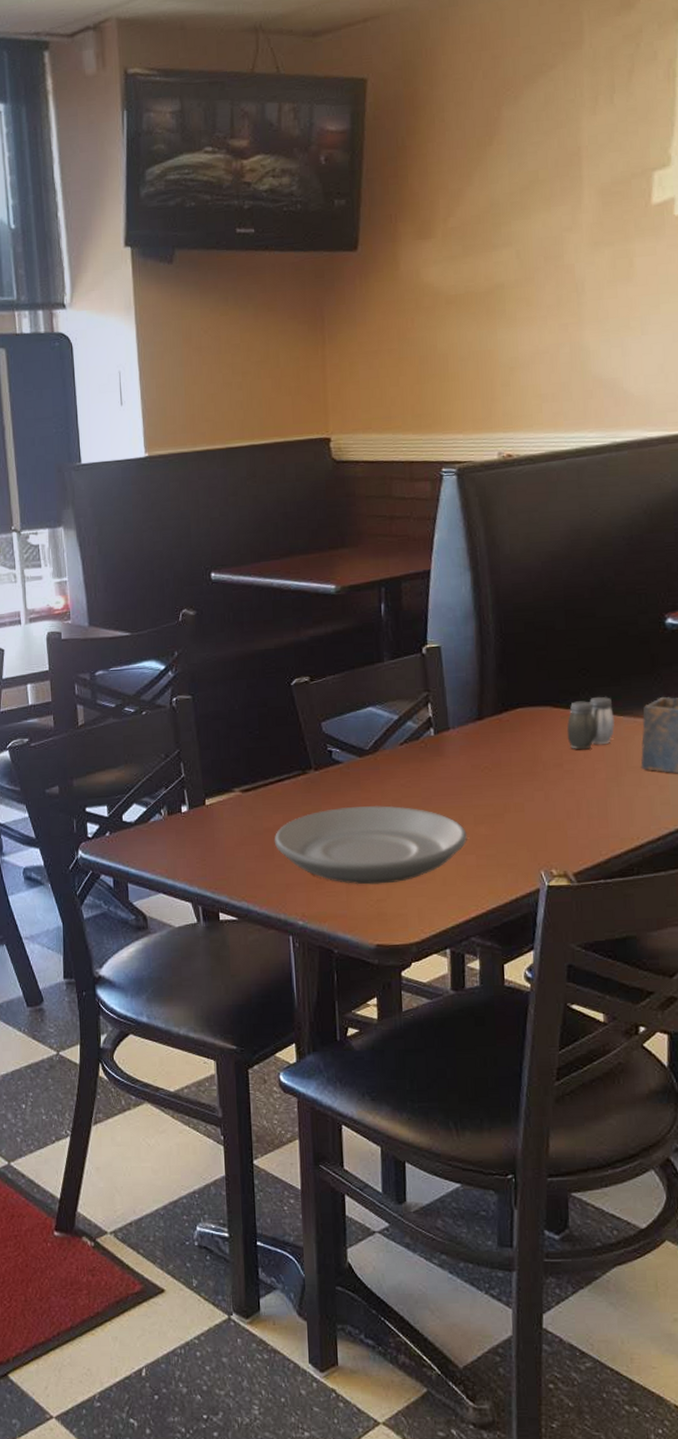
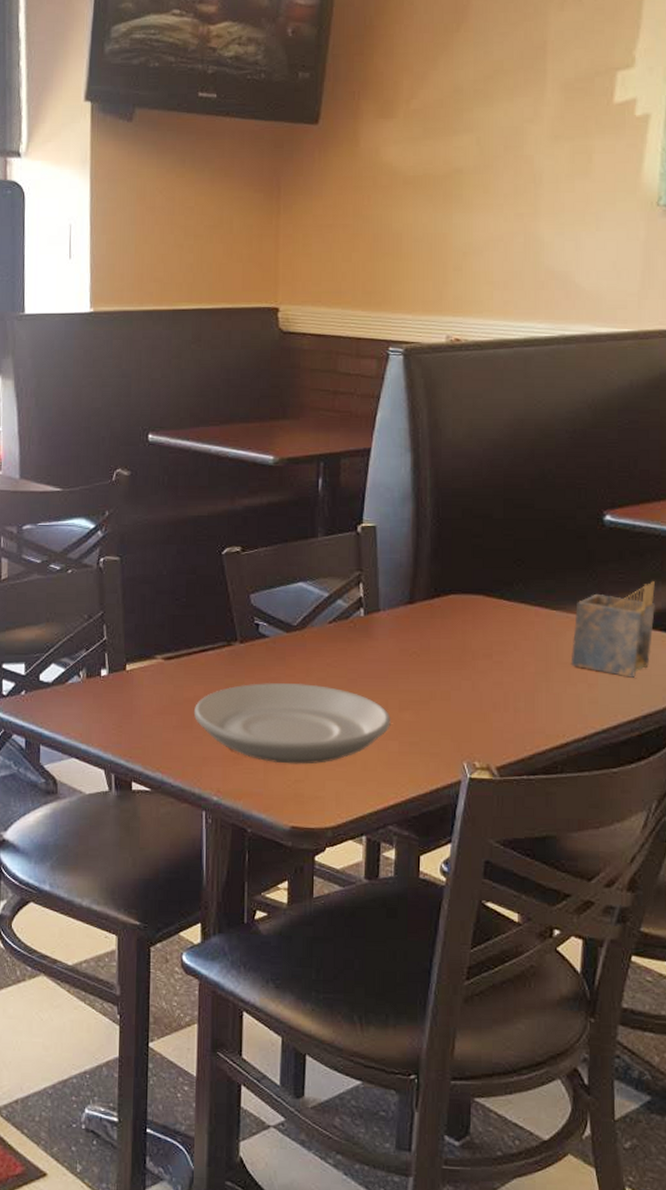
salt and pepper shaker: present [566,696,615,750] -> none [498,588,548,642]

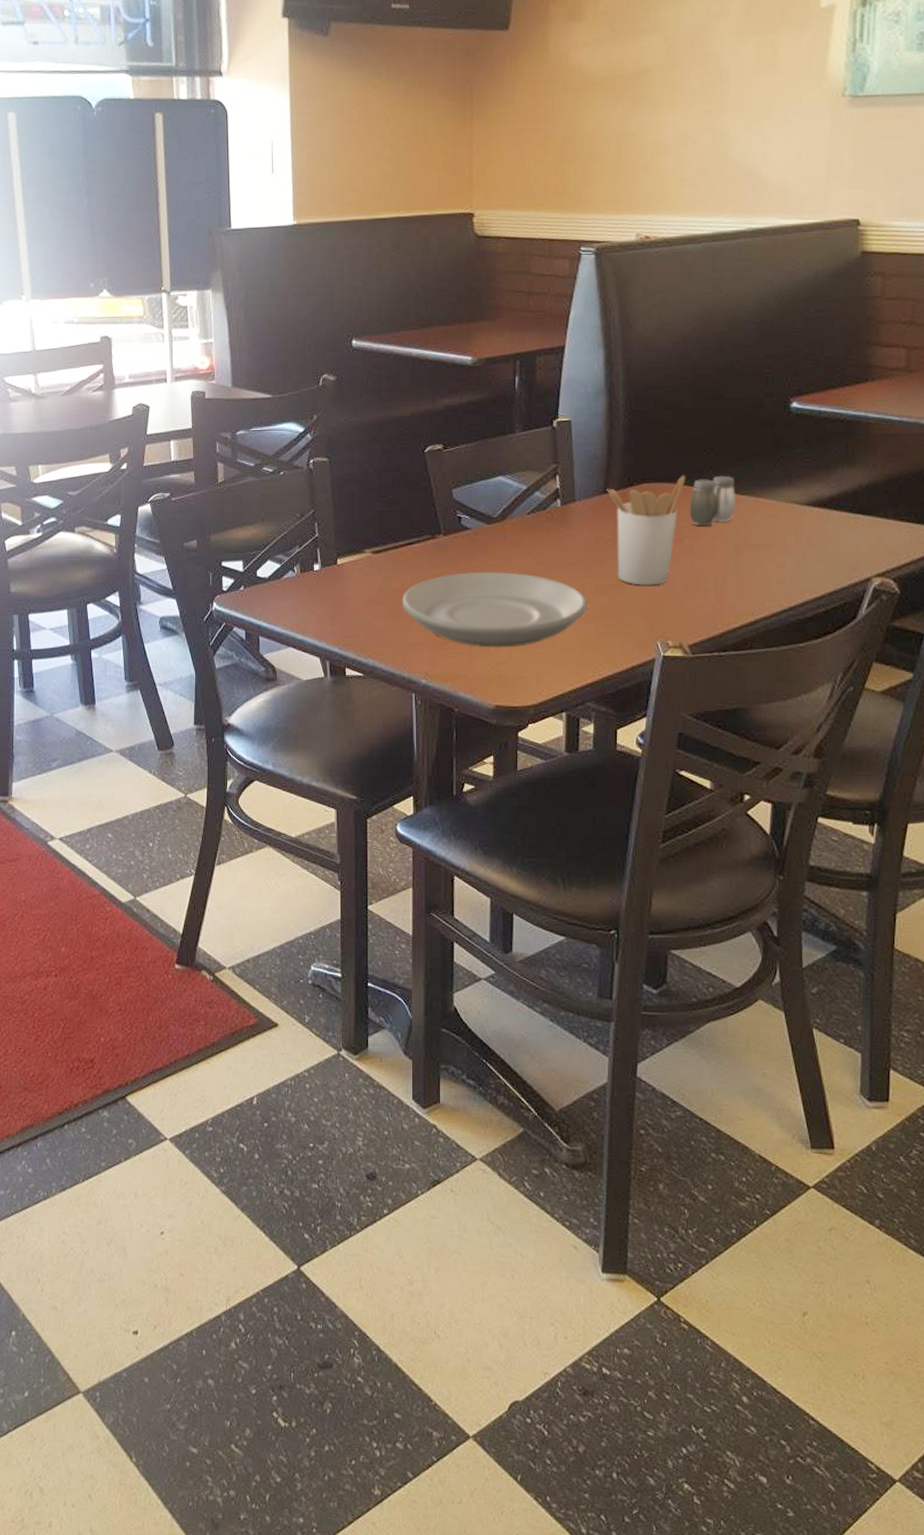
utensil holder: none [412,588,495,703] -> present [607,476,686,585]
salt and pepper shaker: none [498,588,548,642] -> present [689,475,737,527]
napkin holder: present [570,581,655,678] -> none [759,464,840,557]

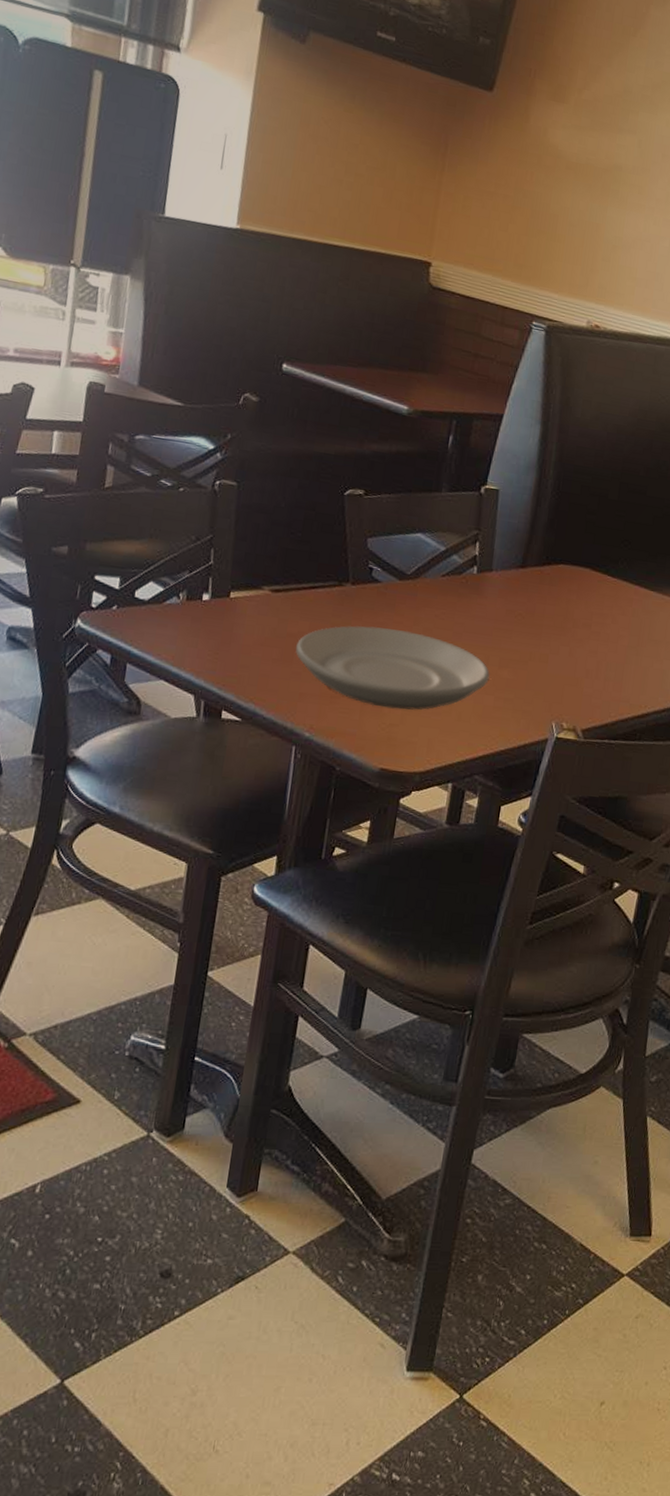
utensil holder: present [607,476,686,585] -> none [523,563,602,666]
salt and pepper shaker: present [689,475,737,527] -> none [599,568,646,616]

